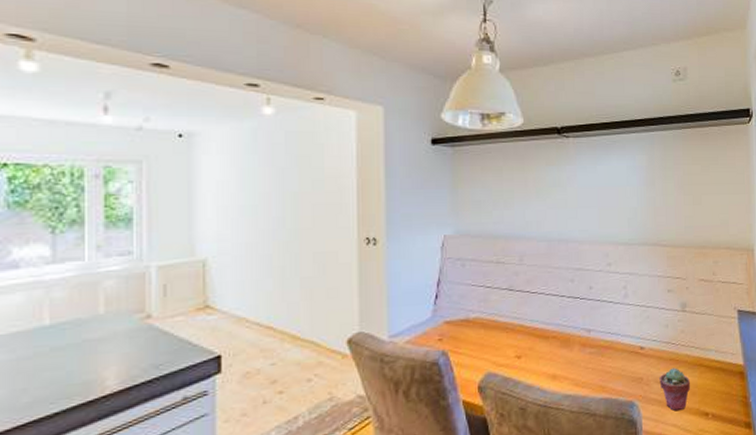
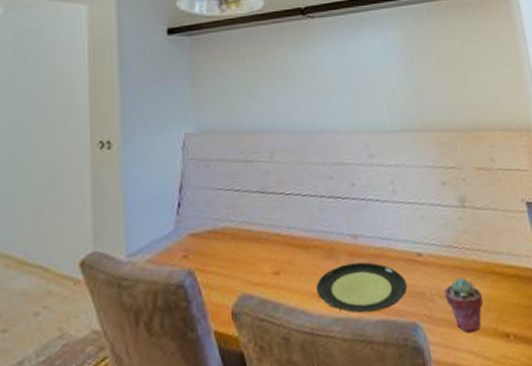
plate: none [551,351,629,392] -> present [316,262,408,313]

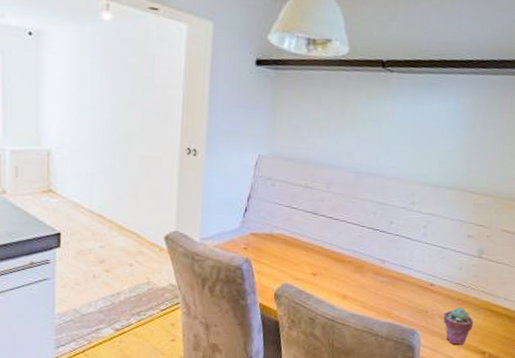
plate: present [316,262,408,313] -> none [342,279,416,316]

